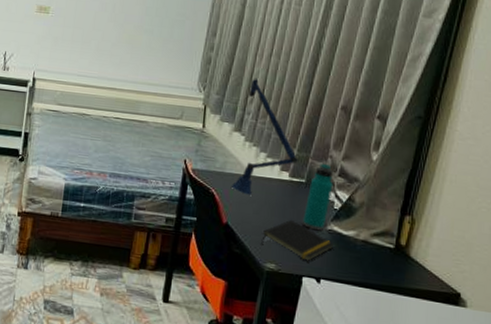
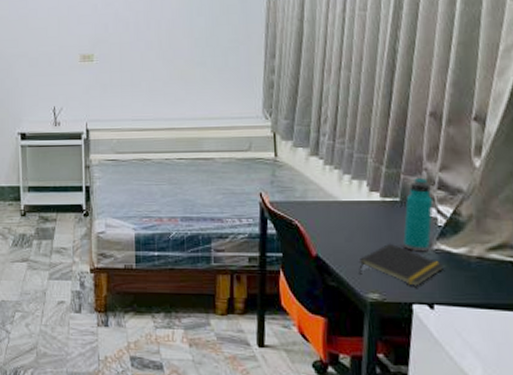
desk lamp: present [231,78,298,195] -> none [315,96,388,222]

